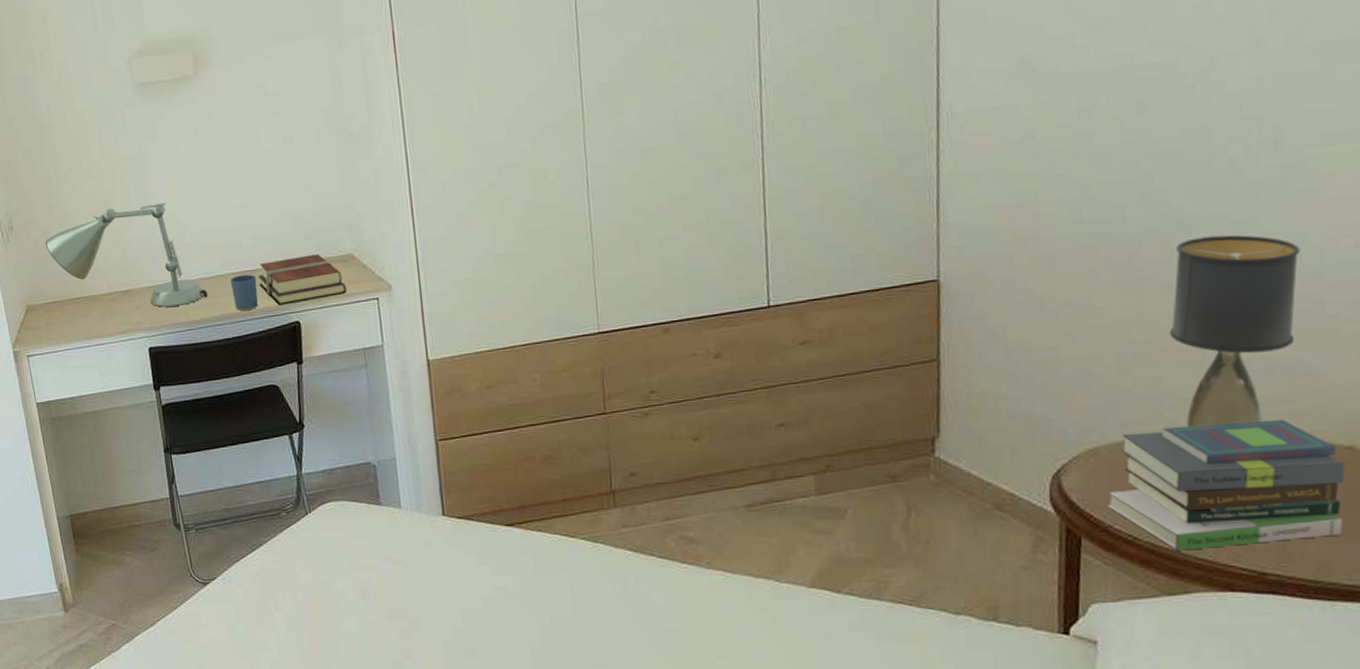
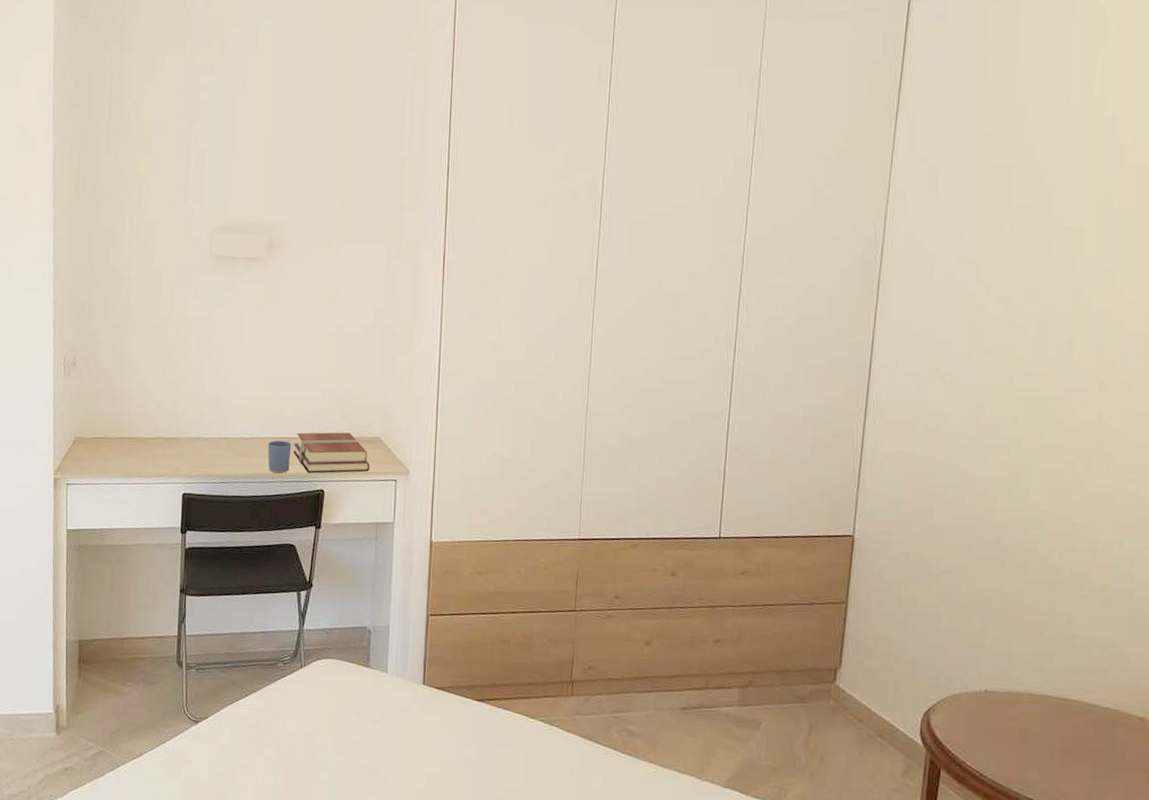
desk lamp: present [45,202,208,307] -> none [103,361,246,459]
books: present [1108,419,1345,551] -> none [963,684,1138,791]
table lamp: present [1169,235,1300,427] -> none [1020,531,1119,690]

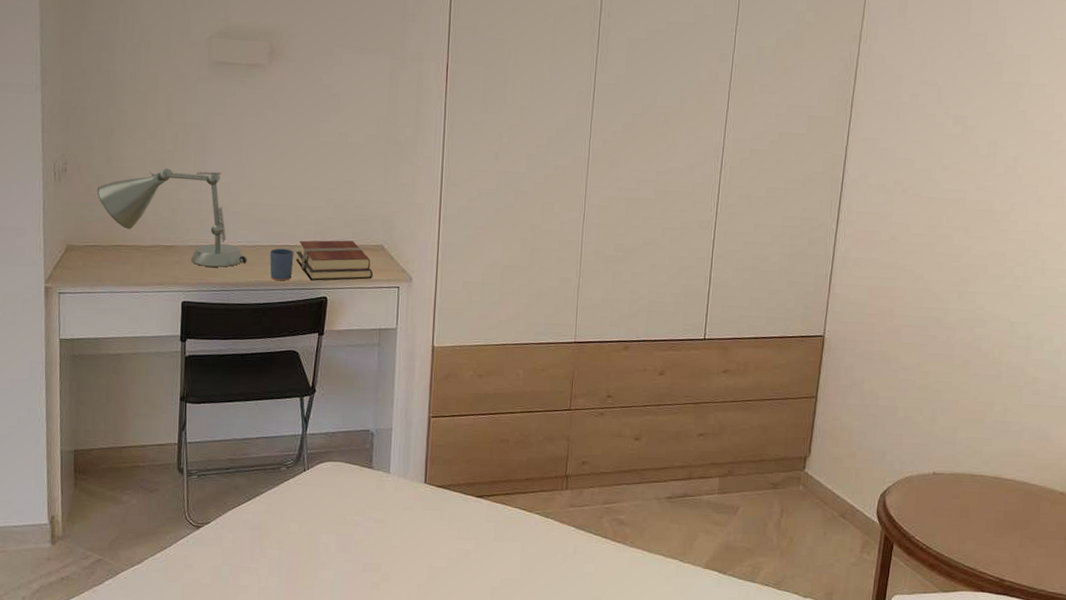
desk lamp: none [103,361,246,459] -> present [96,168,247,267]

